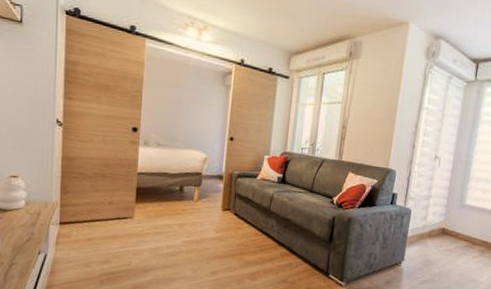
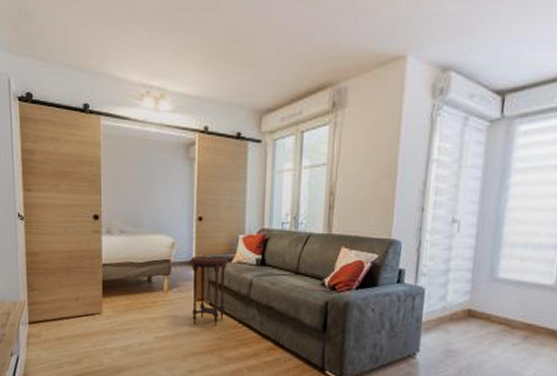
side table: none [218,171,255,234] -> present [190,255,230,327]

